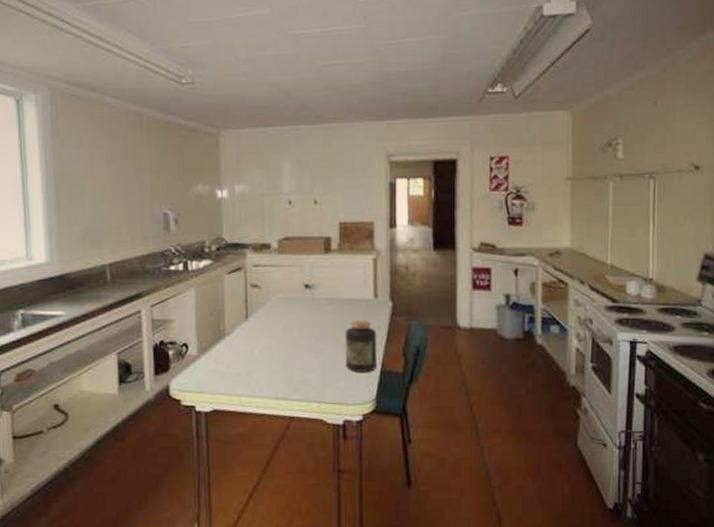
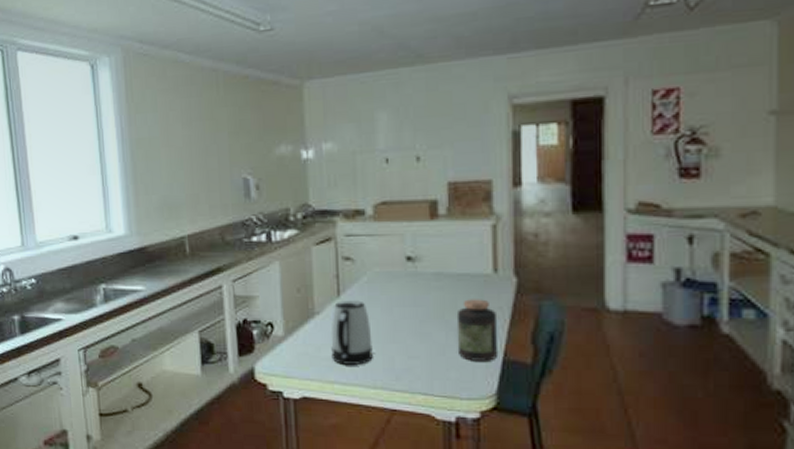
kettle: none [239,322,275,379] -> present [331,300,373,365]

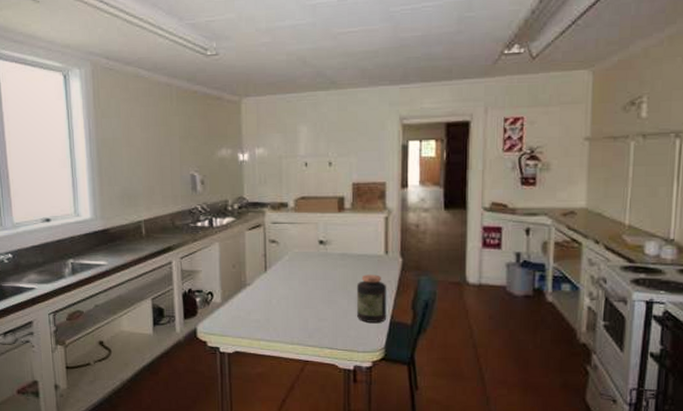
kettle: present [331,300,373,365] -> none [259,275,291,326]

